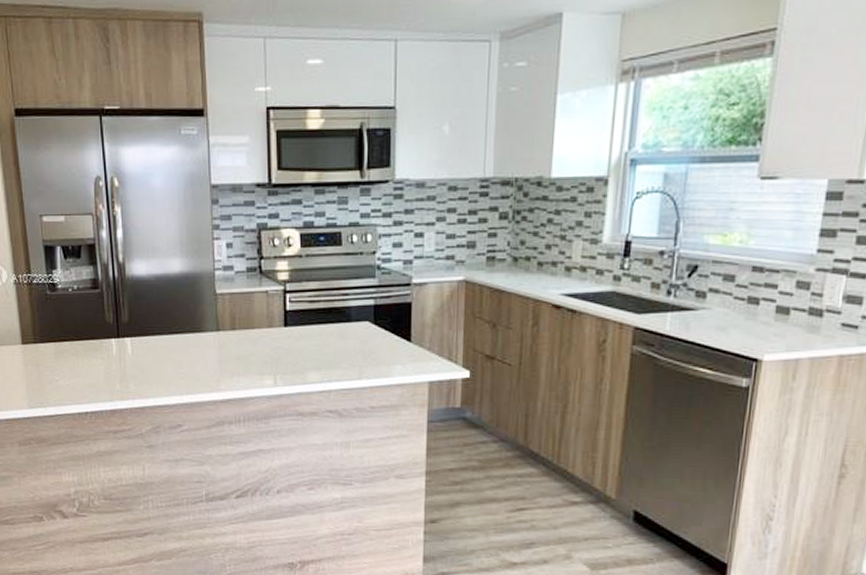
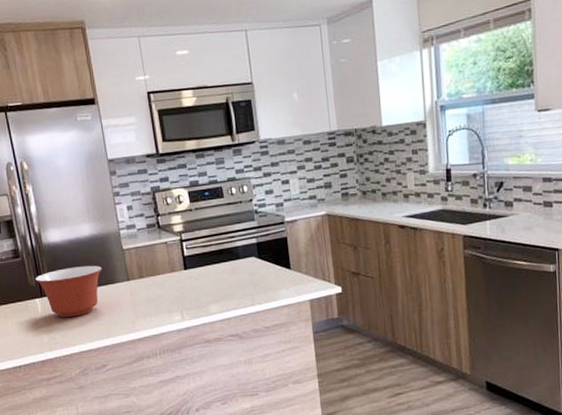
mixing bowl: none [112,307,189,365] -> present [34,265,102,318]

